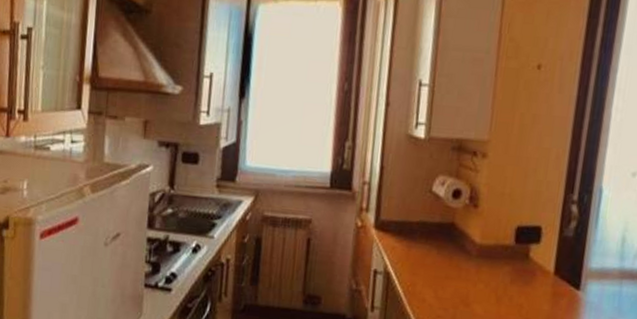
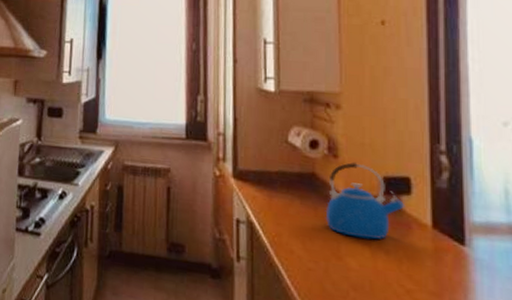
kettle: none [458,211,534,287] -> present [325,161,406,240]

